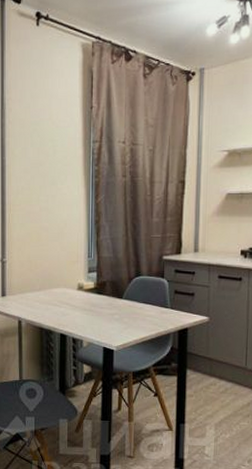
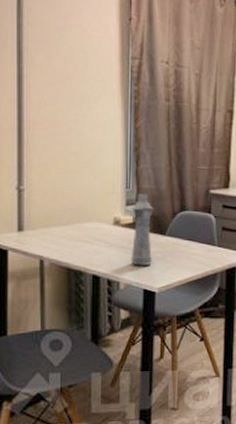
bottle: none [92,261,112,327] -> present [131,193,154,266]

